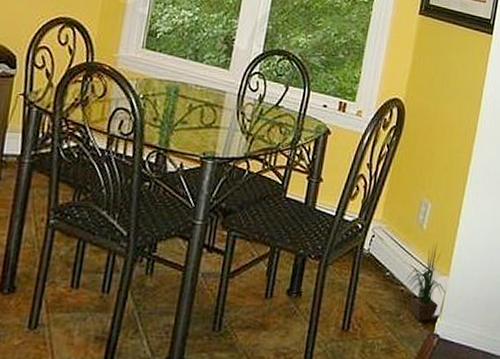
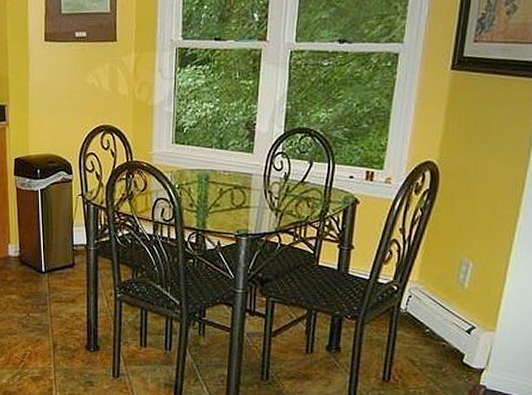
potted plant: present [405,242,446,321] -> none [447,299,492,373]

